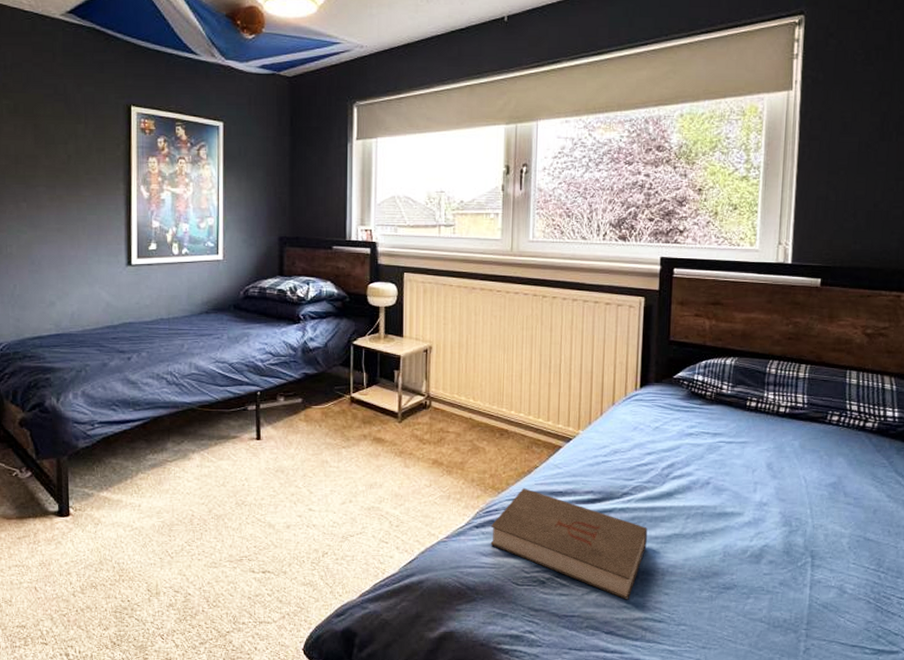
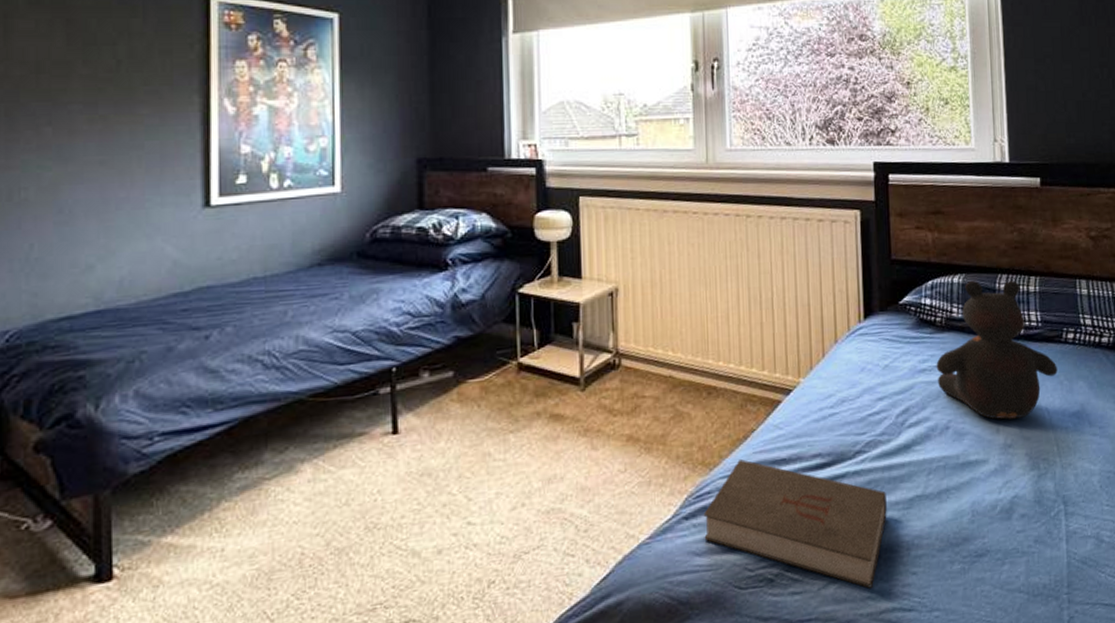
teddy bear: none [702,364,819,483] -> present [936,281,1058,420]

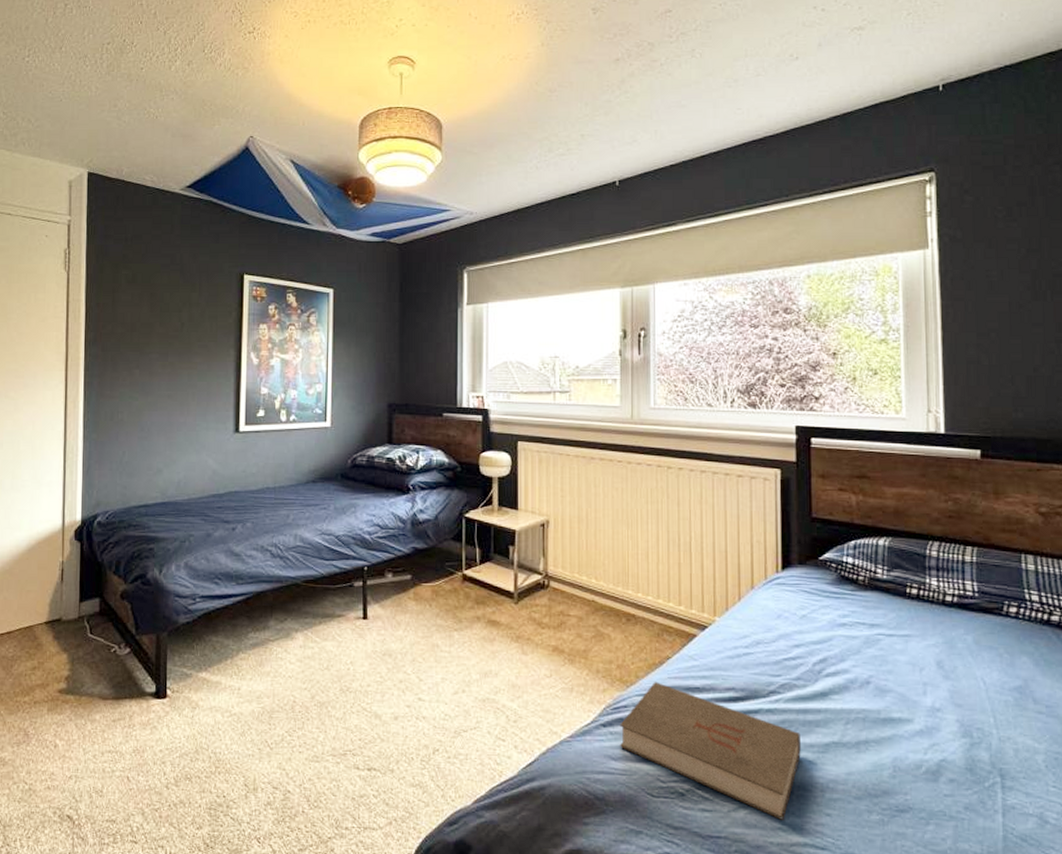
teddy bear: present [936,281,1058,420] -> none [857,545,996,685]

